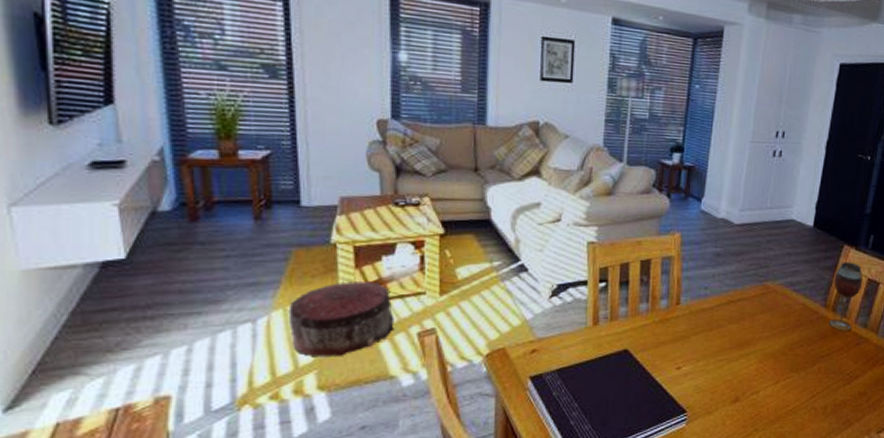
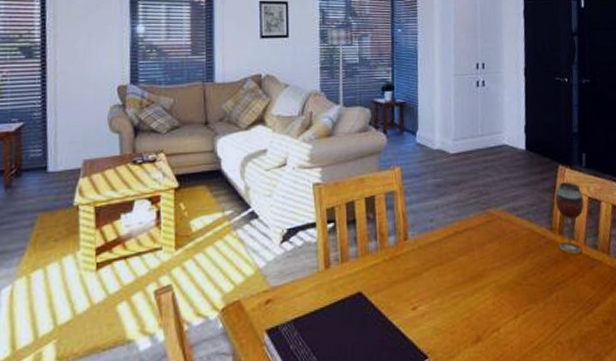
pouf: present [288,281,395,356] -> none [31,241,132,325]

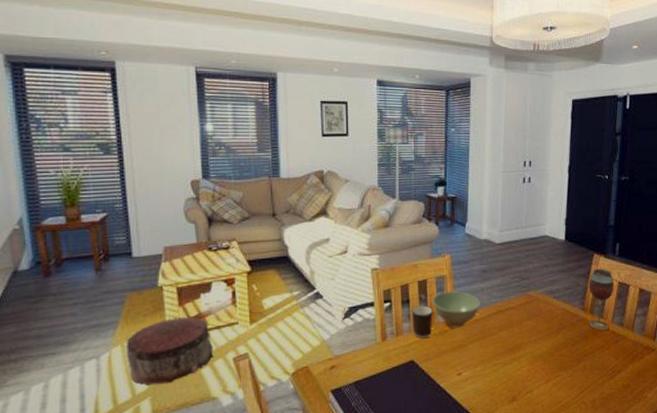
pouf: none [31,241,132,325] -> present [125,316,214,385]
mug: none [358,226,383,266] -> present [411,305,433,339]
bowl: none [381,209,437,253] -> present [431,291,481,328]

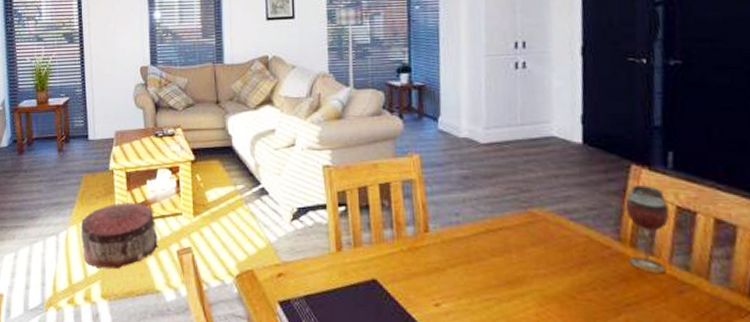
mug: present [411,305,433,339] -> none [371,213,400,254]
bowl: present [431,291,481,328] -> none [397,199,464,246]

